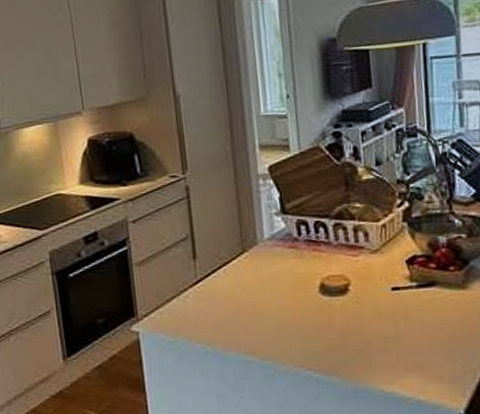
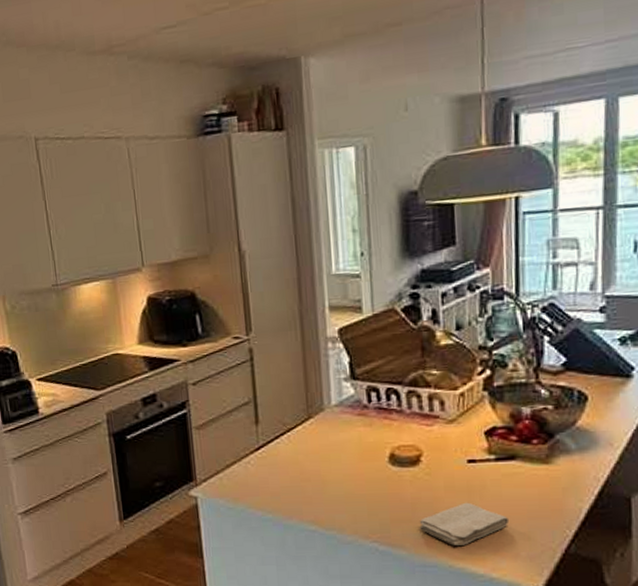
washcloth: none [350,328,433,371] -> present [419,502,510,545]

